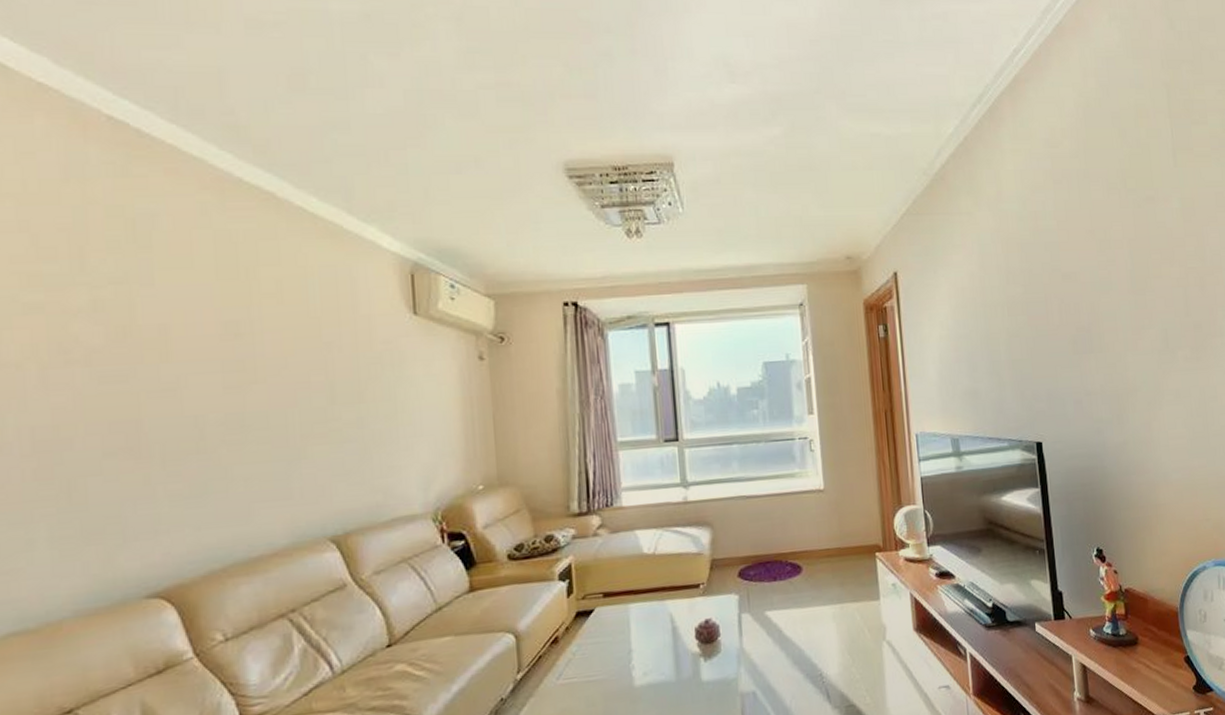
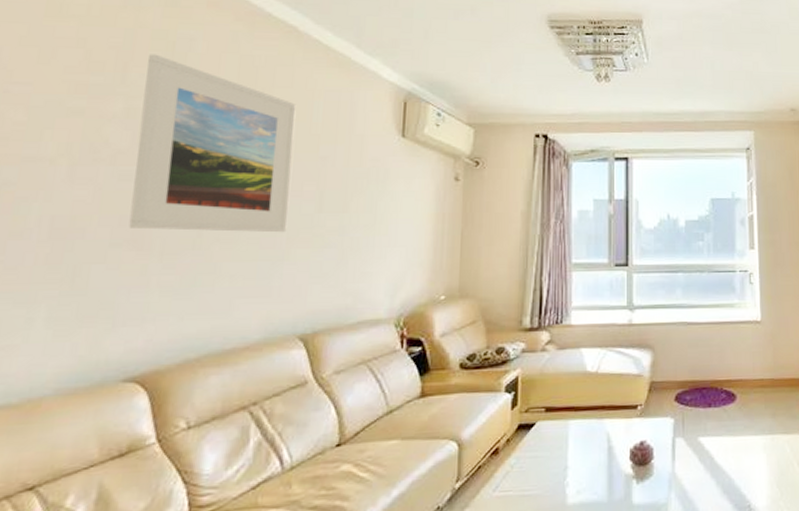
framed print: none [105,235,299,436] -> present [129,54,297,233]

